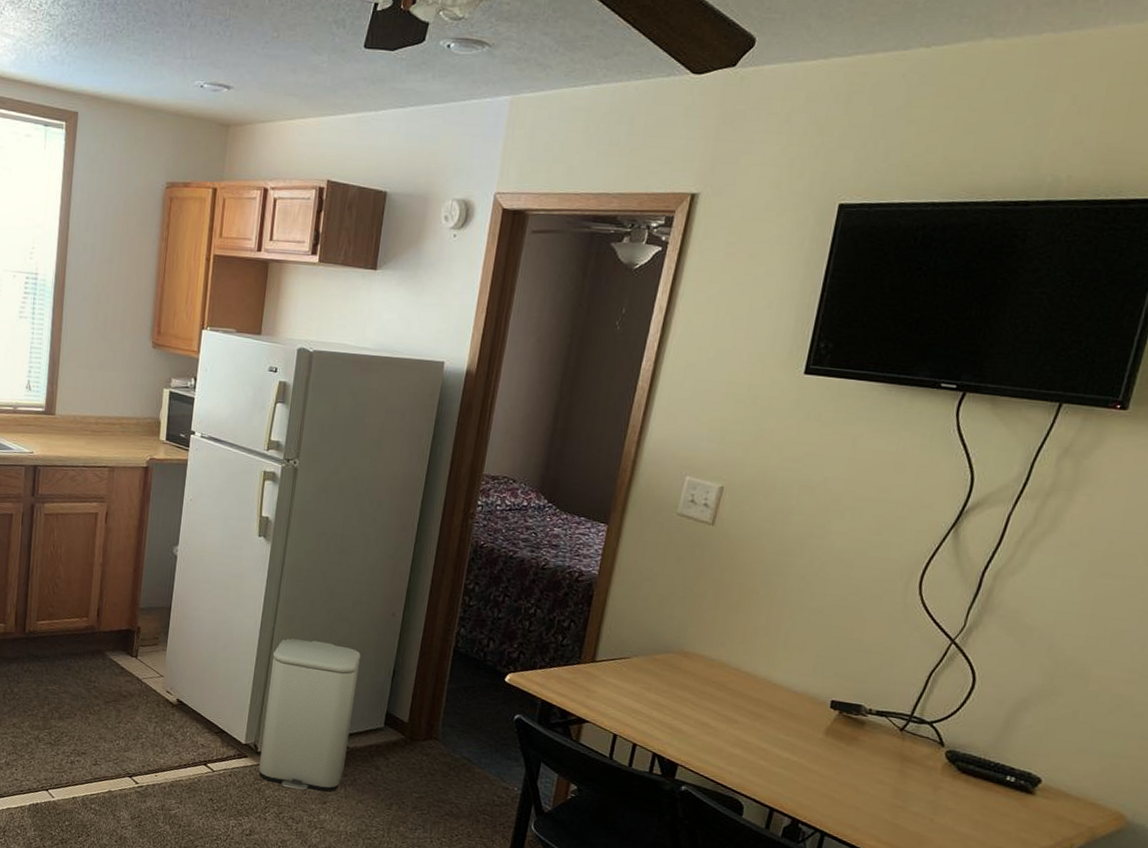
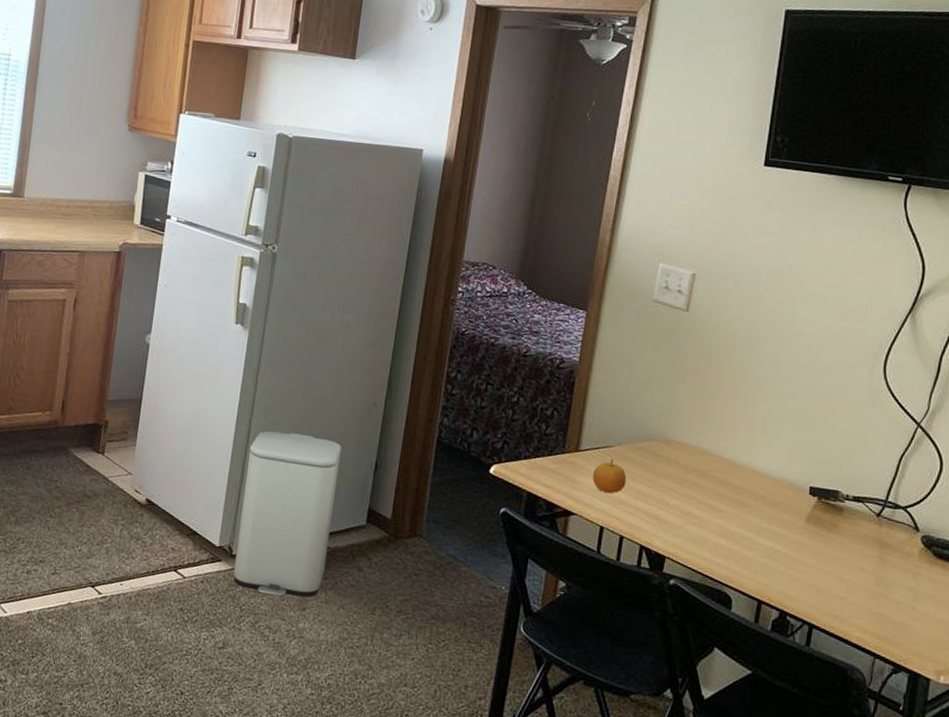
fruit: none [607,670,642,704] -> present [592,459,627,494]

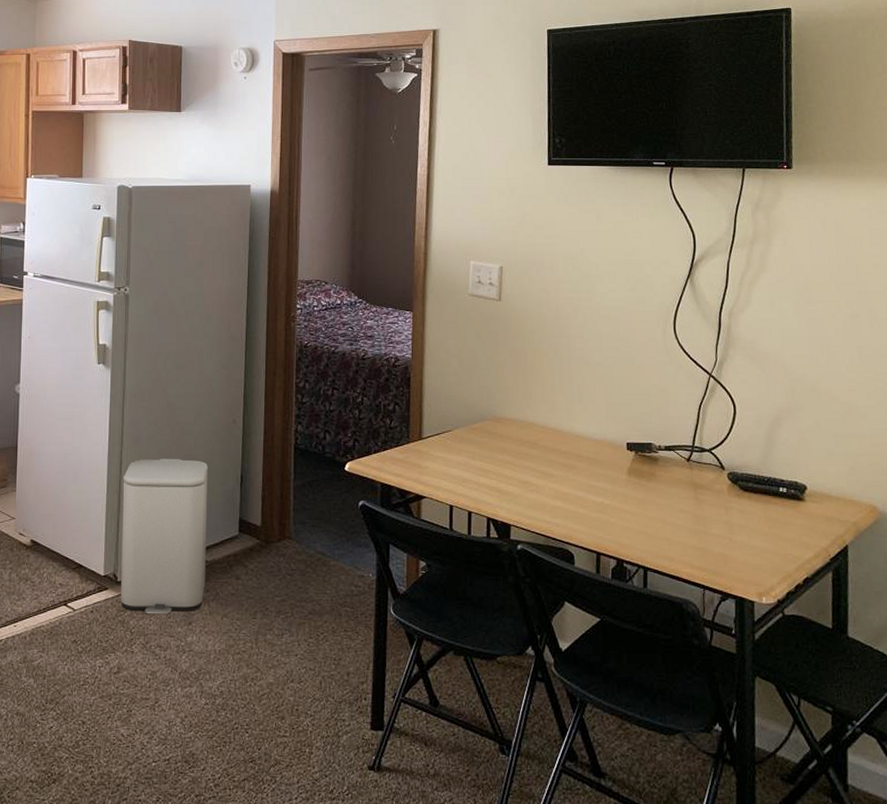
fruit: present [592,459,627,494] -> none [437,442,467,474]

